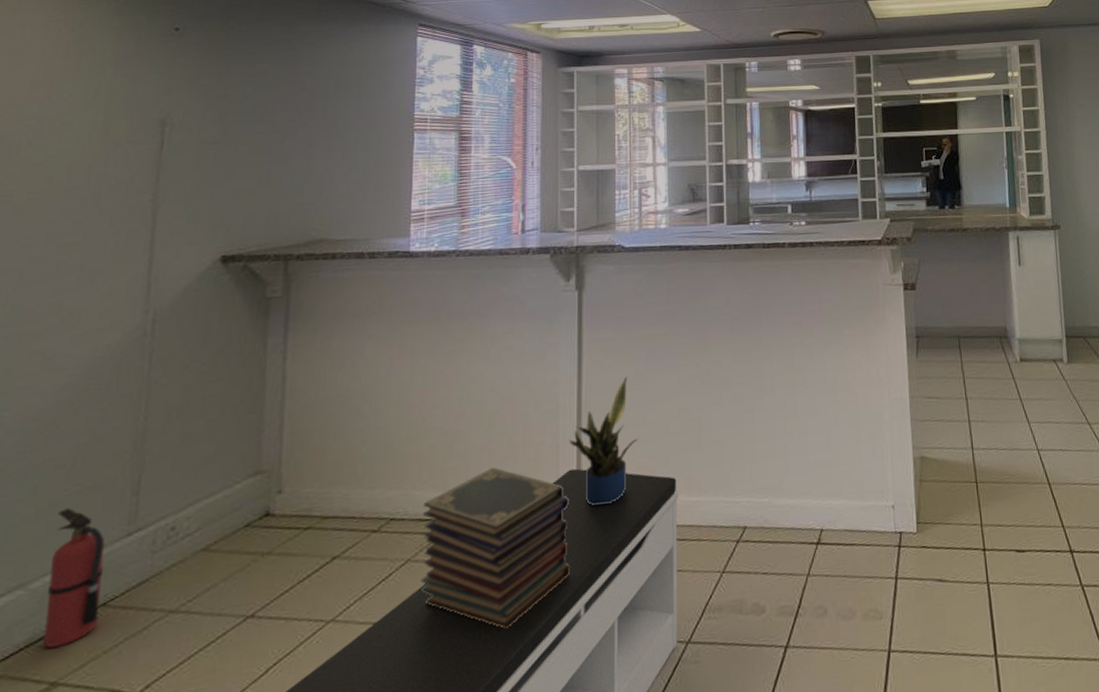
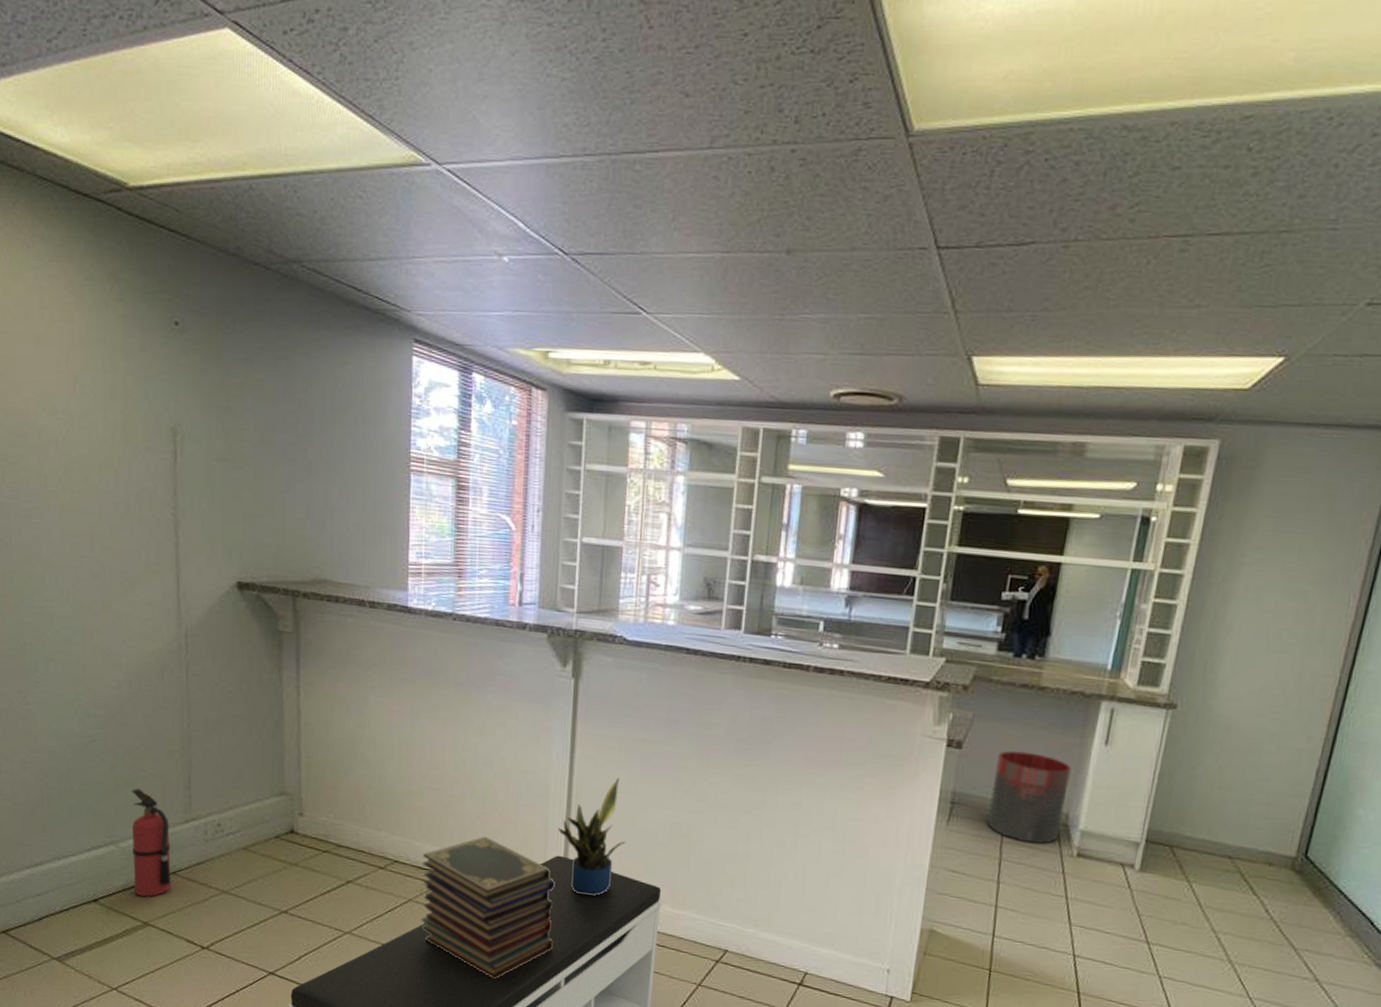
trash can: none [944,282,1003,359] -> present [987,750,1072,844]

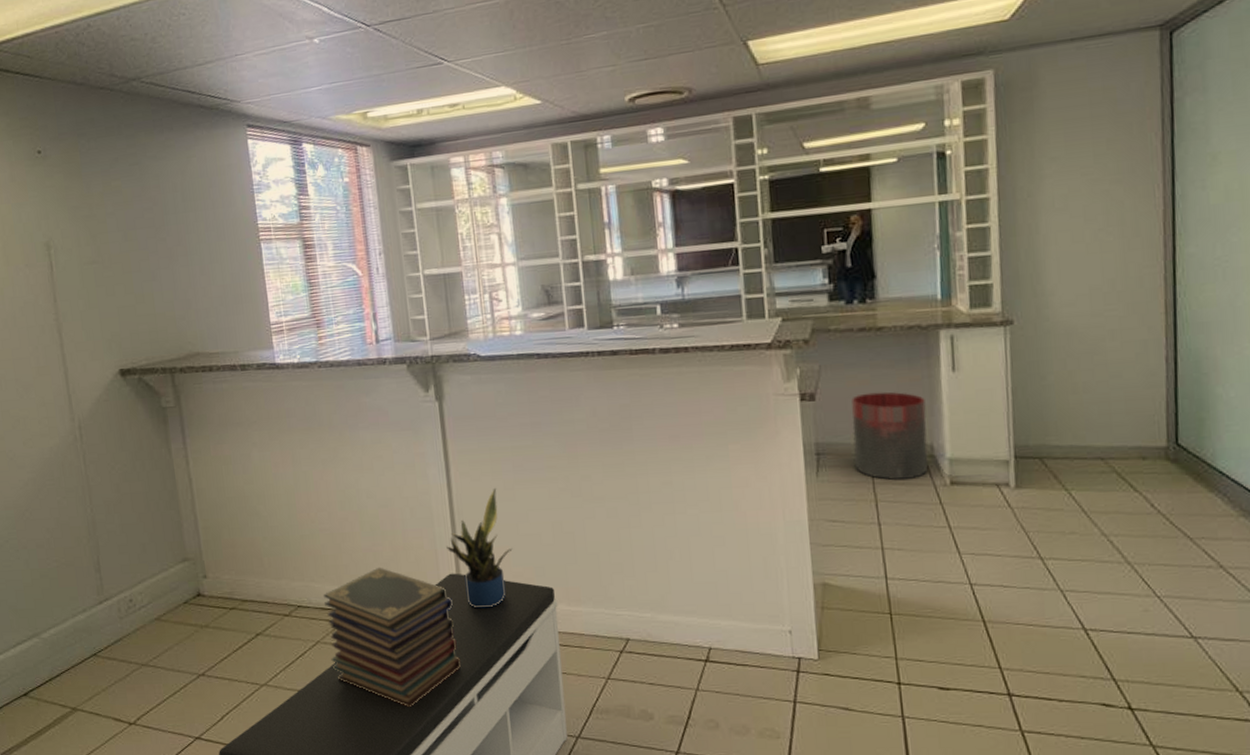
fire extinguisher: present [132,788,171,897] -> none [47,579,94,683]

